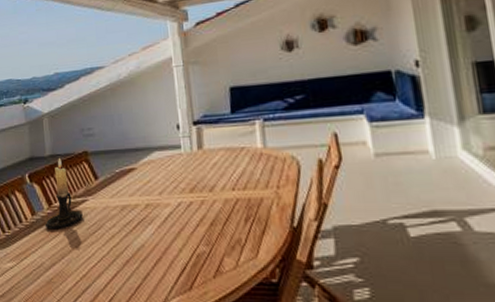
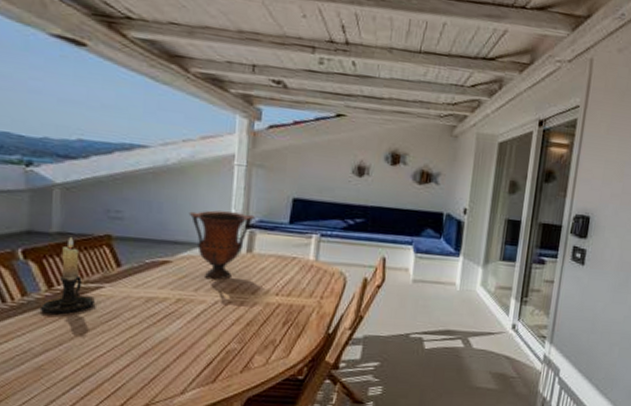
vase: none [143,111,199,182] -> present [188,210,255,281]

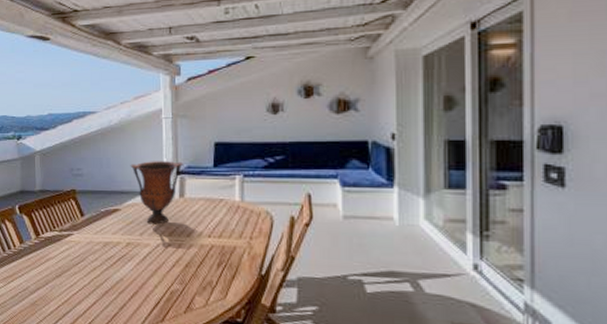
candle holder: present [39,236,95,315] -> none [31,193,68,259]

